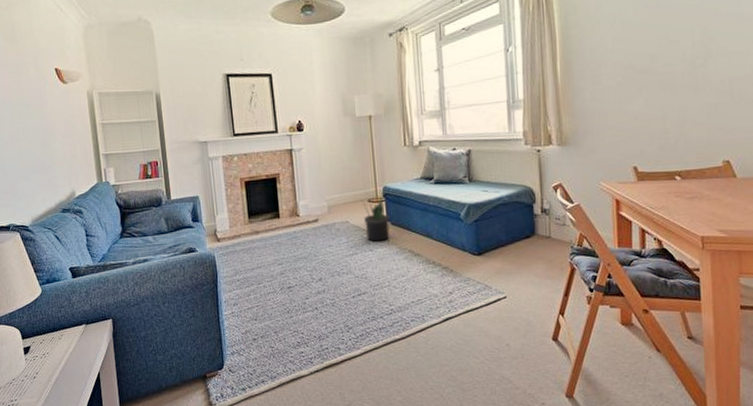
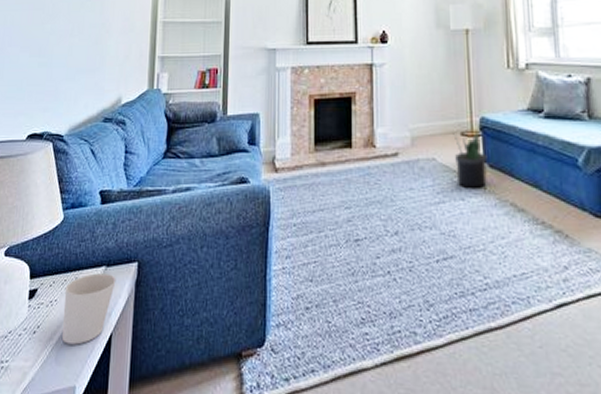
dixie cup: none [54,329,96,383] -> present [61,273,116,345]

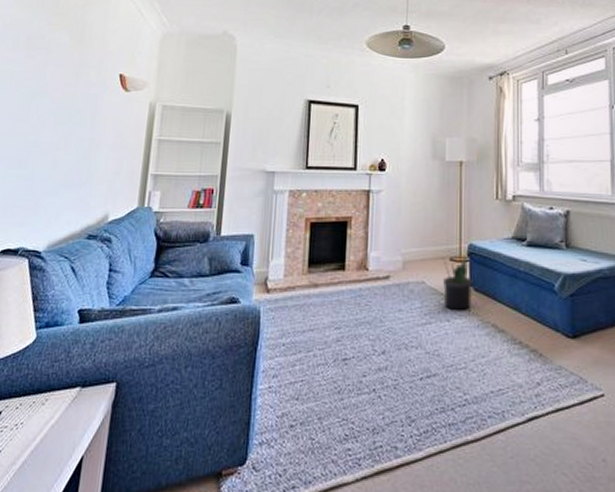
dixie cup: present [61,273,116,345] -> none [26,394,92,469]

